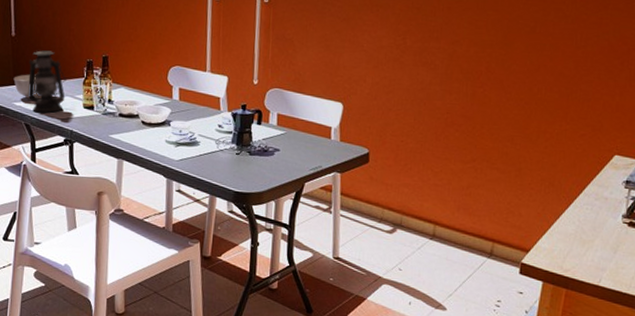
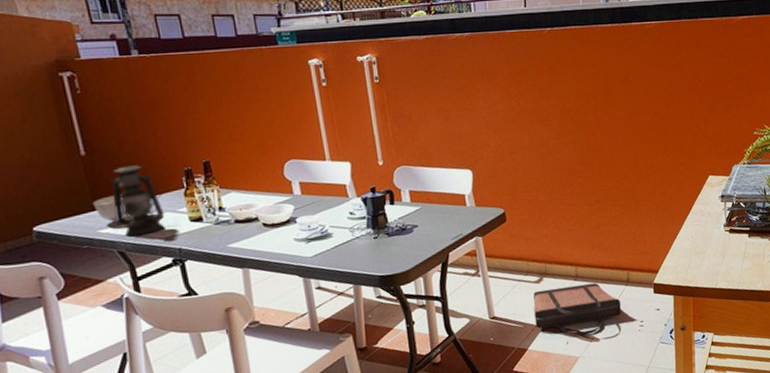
shopping bag: none [379,241,478,301] -> present [533,282,621,336]

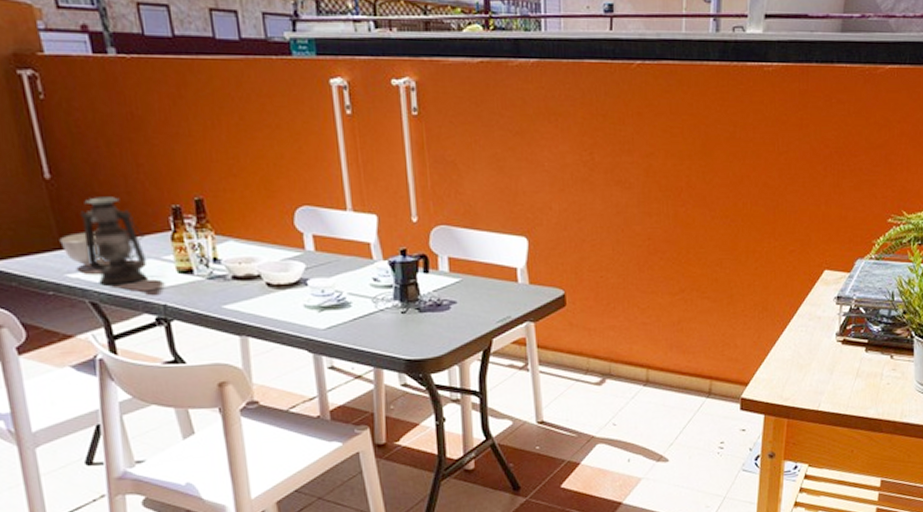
shopping bag: present [533,282,621,336] -> none [591,391,698,453]

